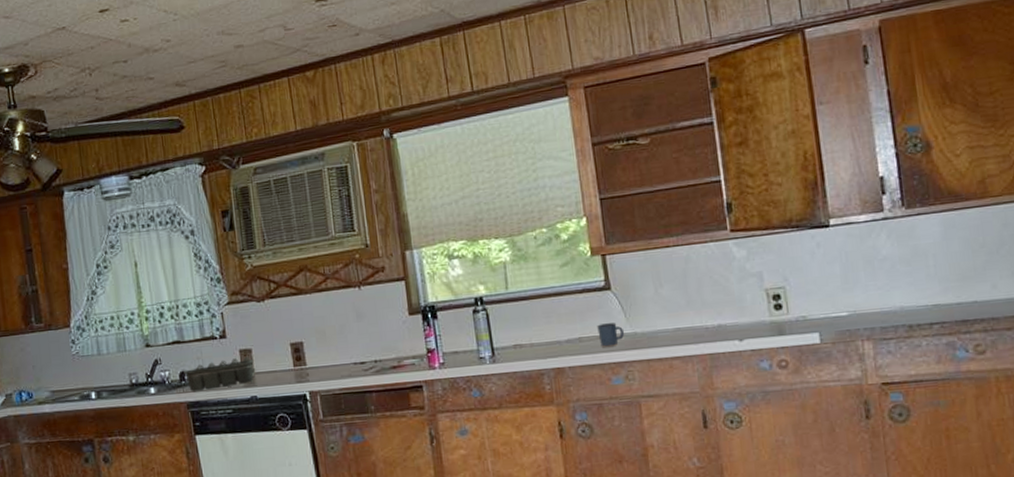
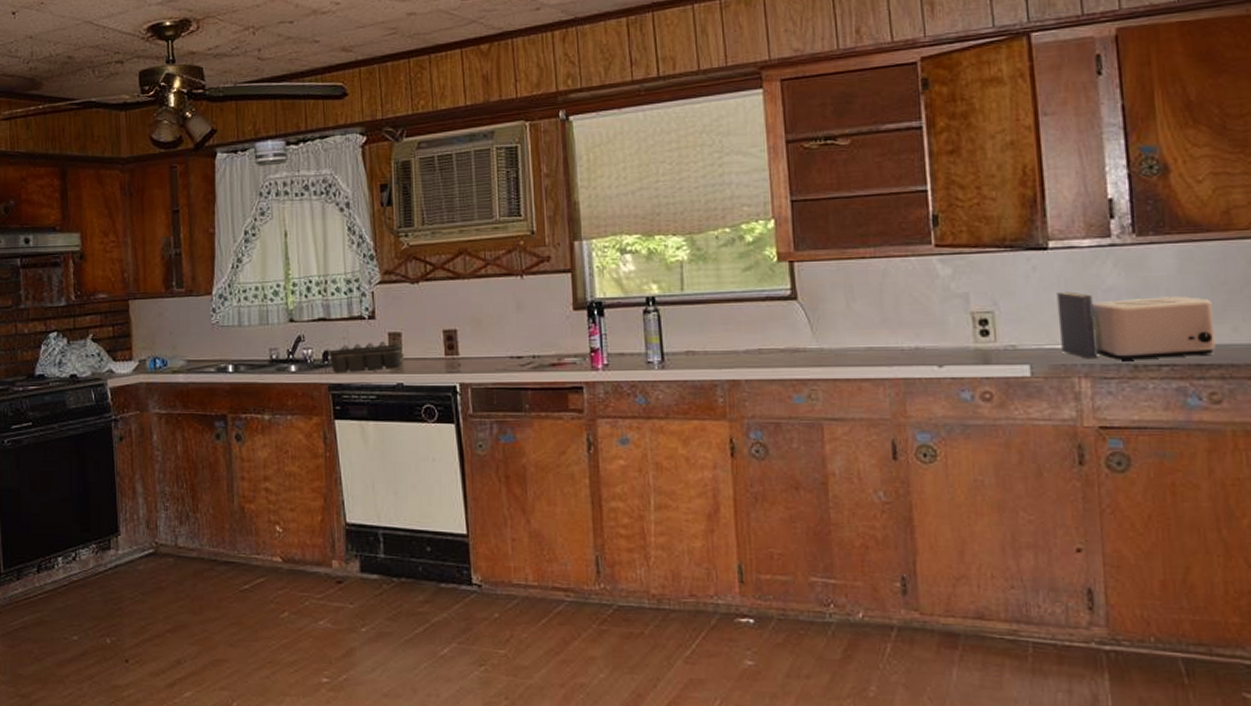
mug: present [597,323,625,347] -> none [779,336,810,361]
book: none [839,263,877,323] -> present [1056,291,1097,359]
toaster: none [870,260,978,322] -> present [1091,296,1215,360]

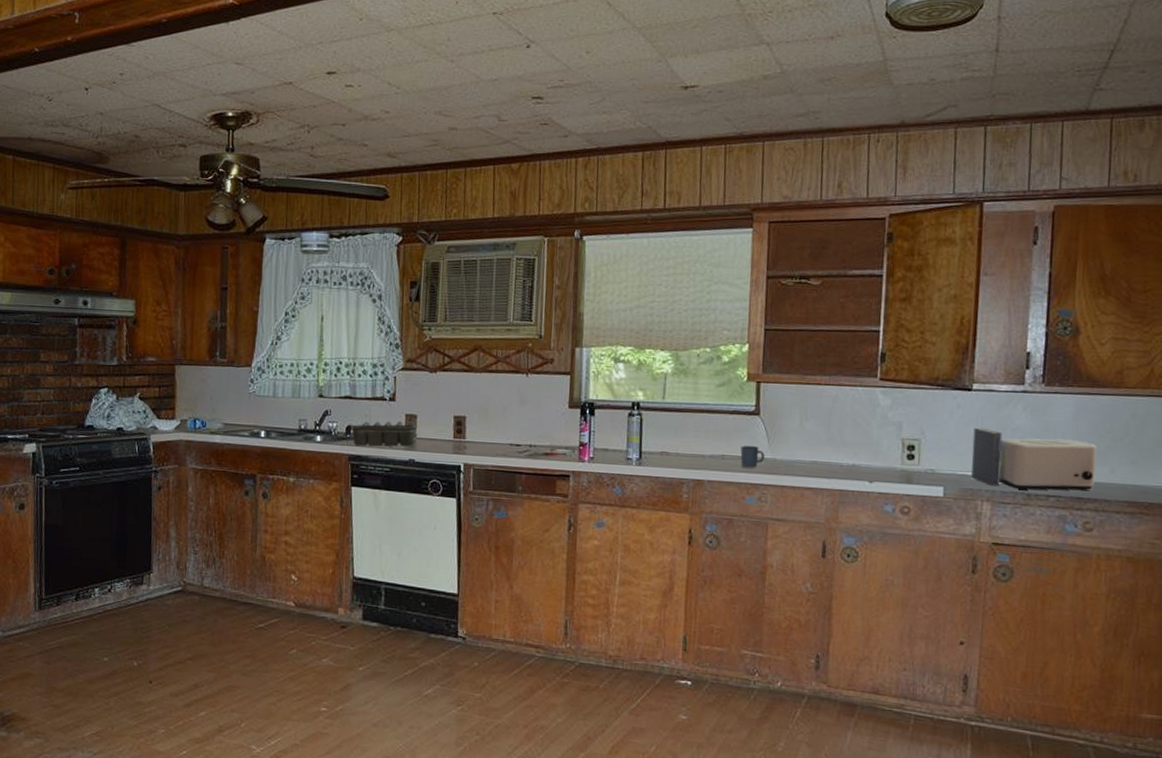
mug: none [779,336,810,361] -> present [740,445,765,468]

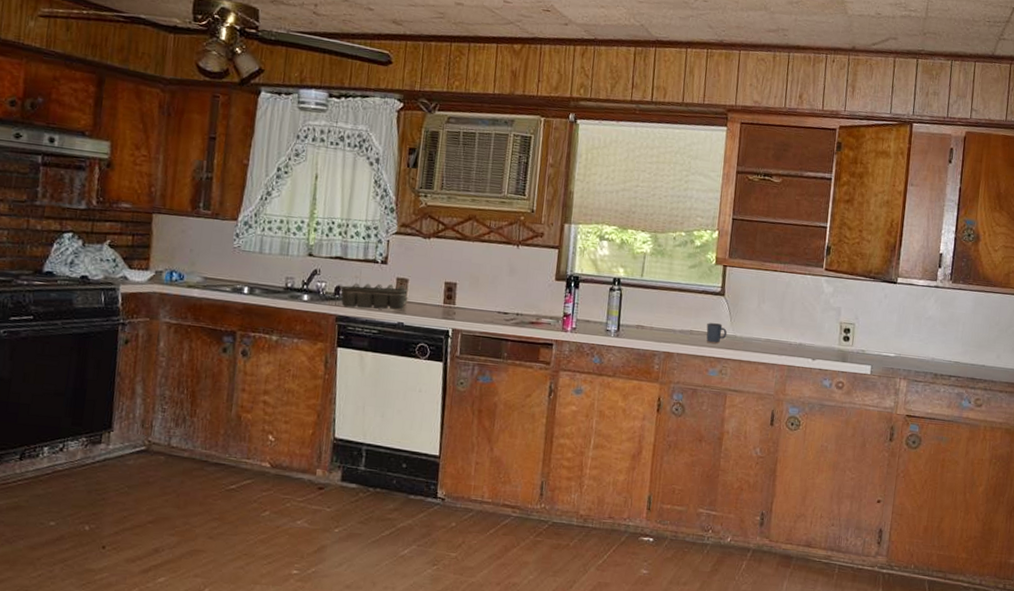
book: present [971,427,1003,486] -> none [893,315,919,367]
toaster: present [998,438,1097,491] -> none [913,326,988,373]

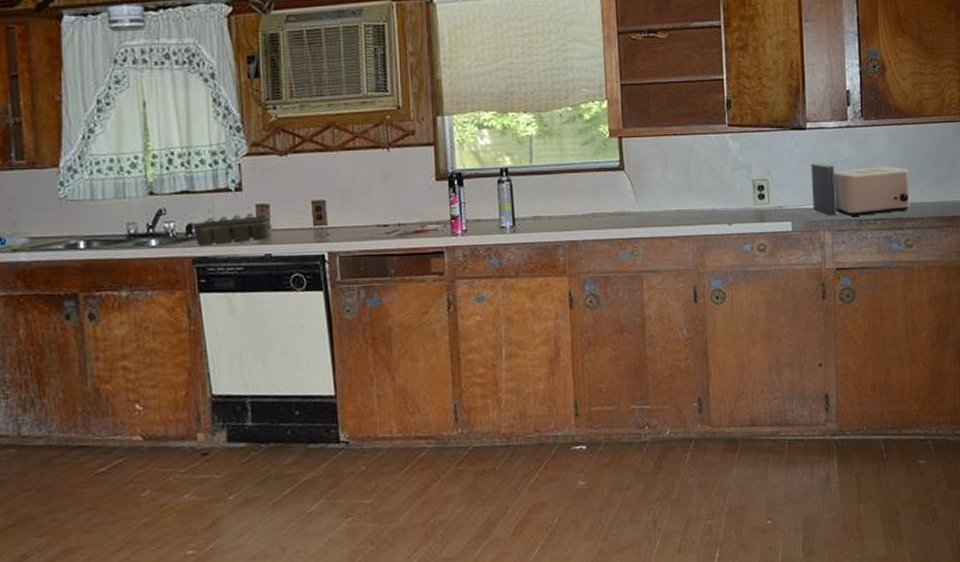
mug: present [706,322,728,344] -> none [610,201,634,223]
book: none [893,315,919,367] -> present [811,163,836,216]
toaster: none [913,326,988,373] -> present [834,167,910,216]

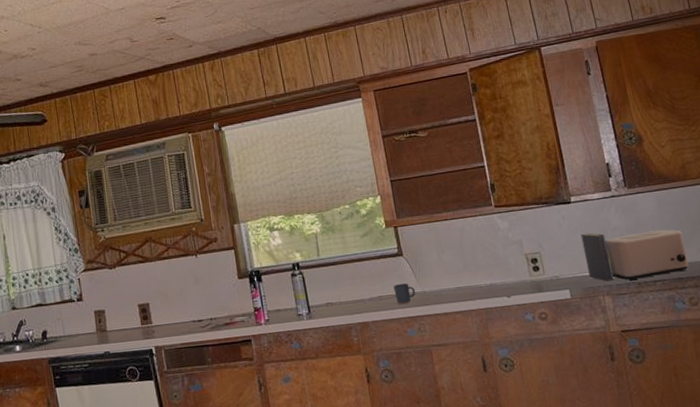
dish rack: present [191,211,272,247] -> none [45,316,109,349]
mug: none [610,201,634,223] -> present [393,283,416,304]

